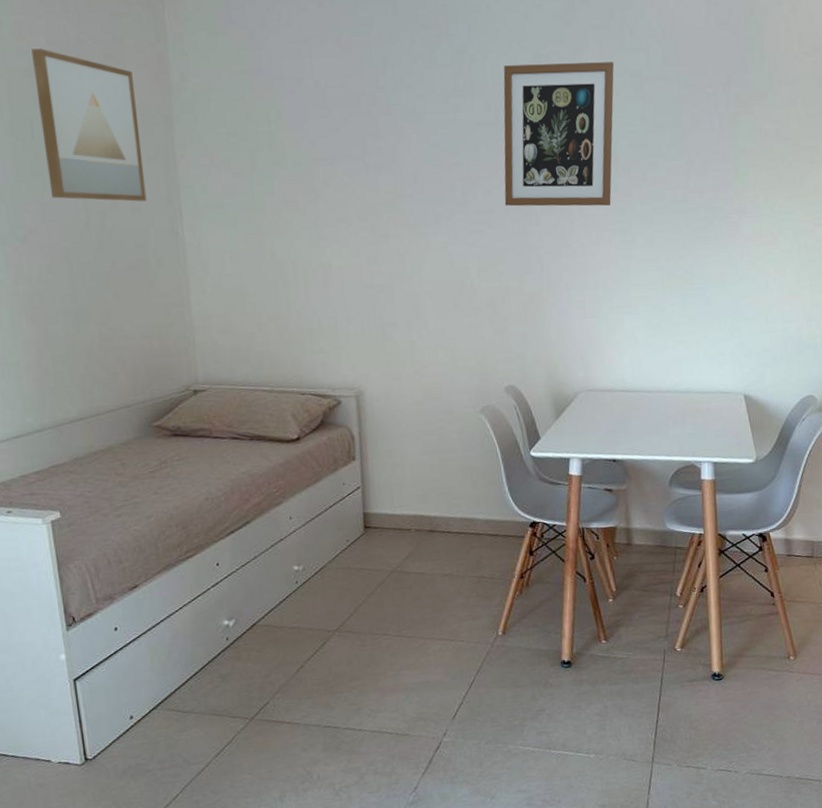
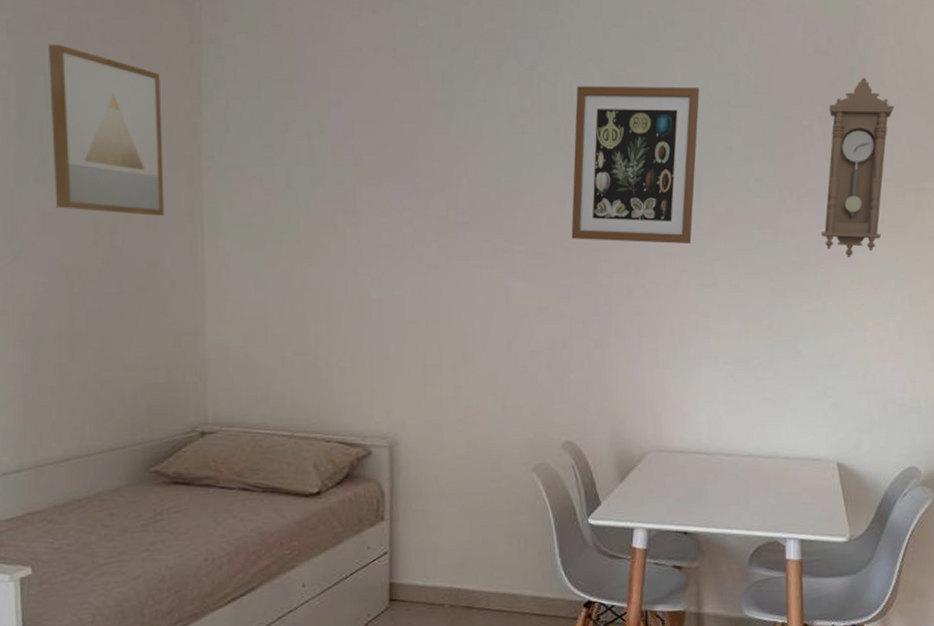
pendulum clock: none [726,45,790,213] -> present [821,77,894,259]

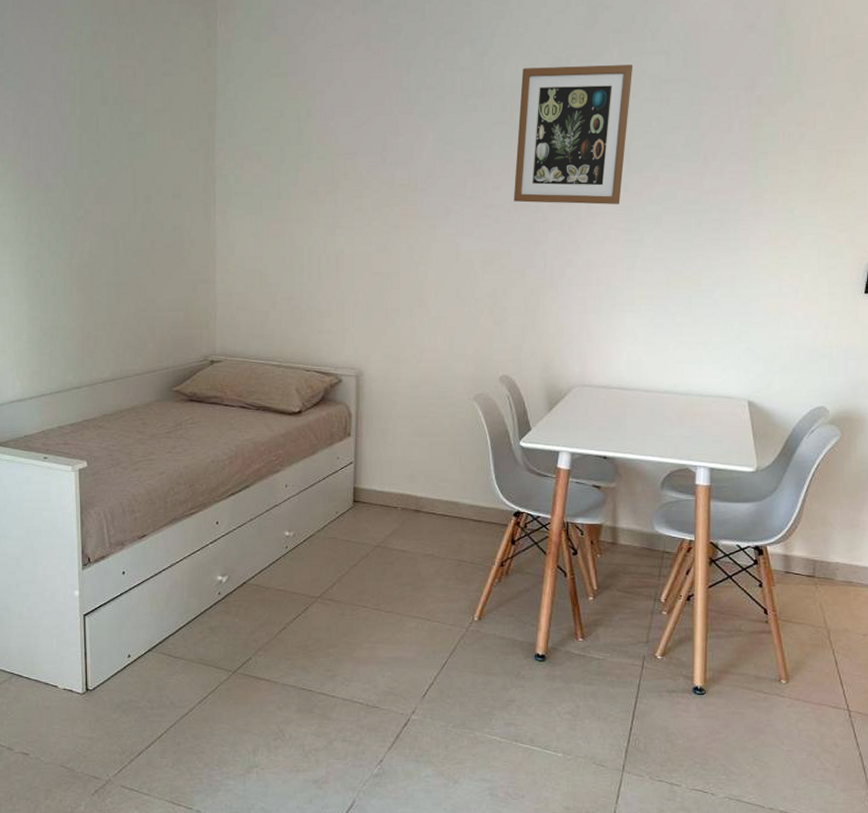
wall art: present [49,44,165,216] -> none [103,54,187,188]
pendulum clock: present [821,77,894,259] -> none [742,47,819,216]

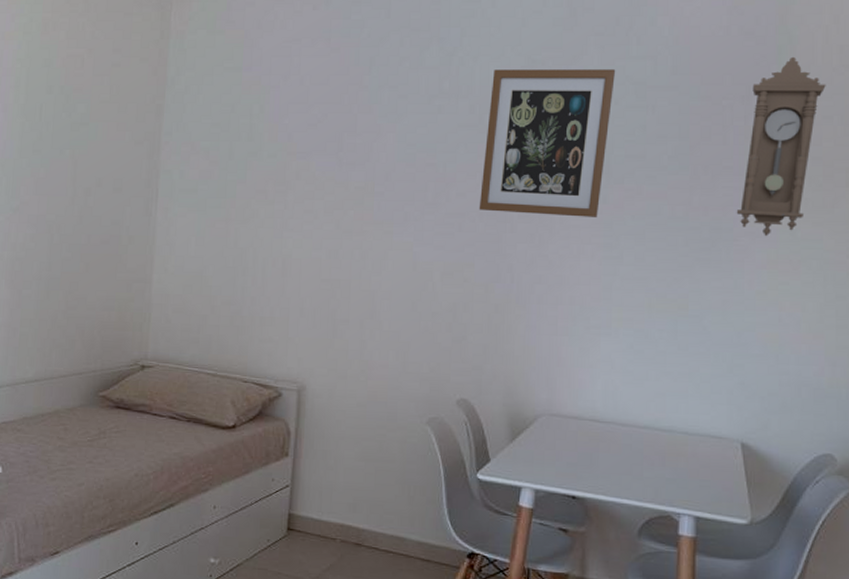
pendulum clock: none [742,47,819,216] -> present [736,56,826,237]

